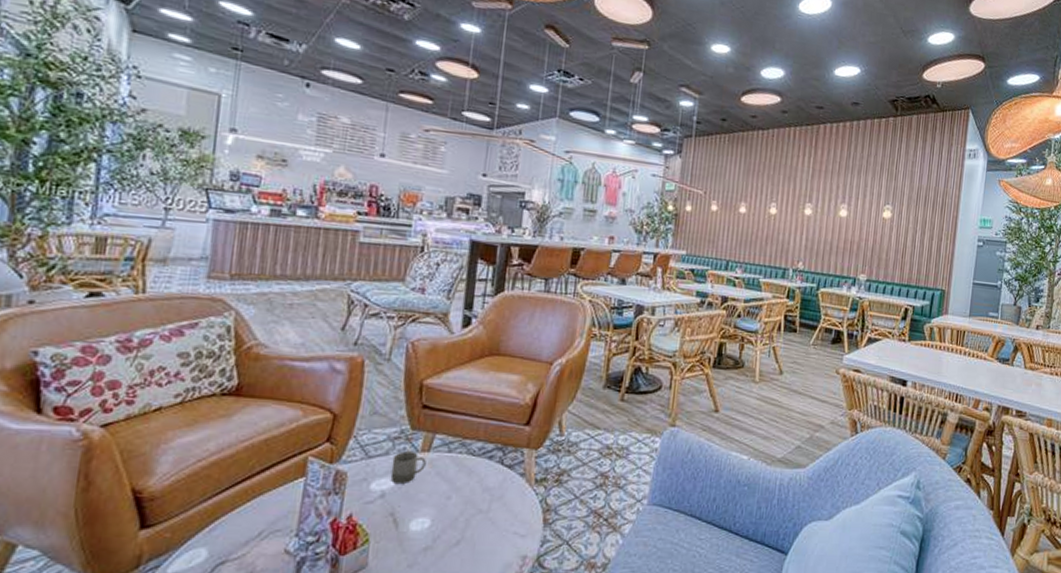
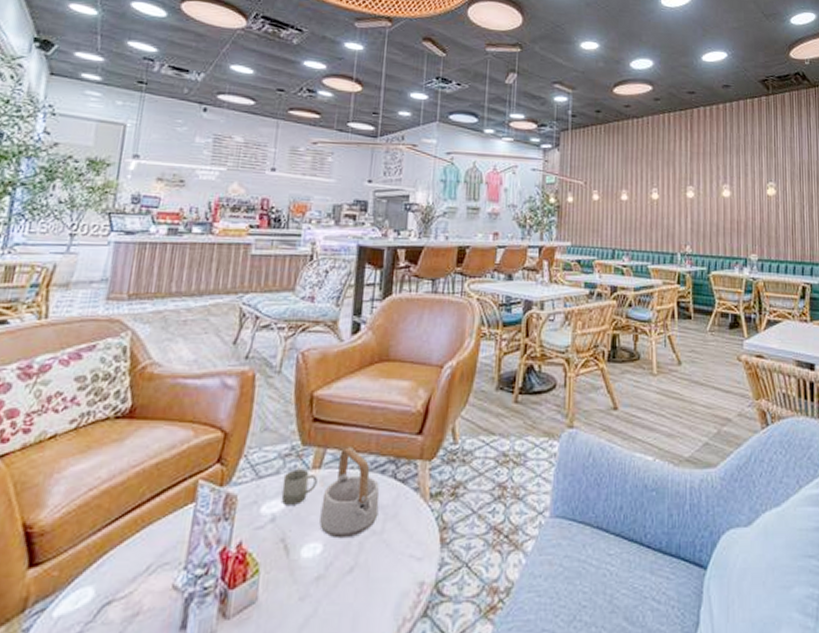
teapot: none [428,433,487,516] -> present [319,447,380,539]

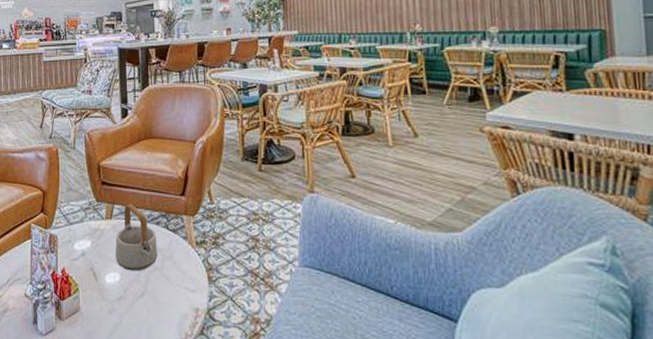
cup: present [281,469,318,507] -> none [86,219,110,246]

